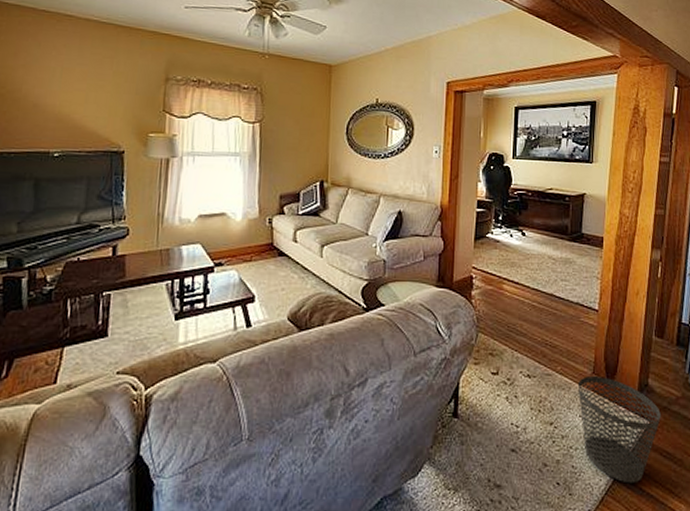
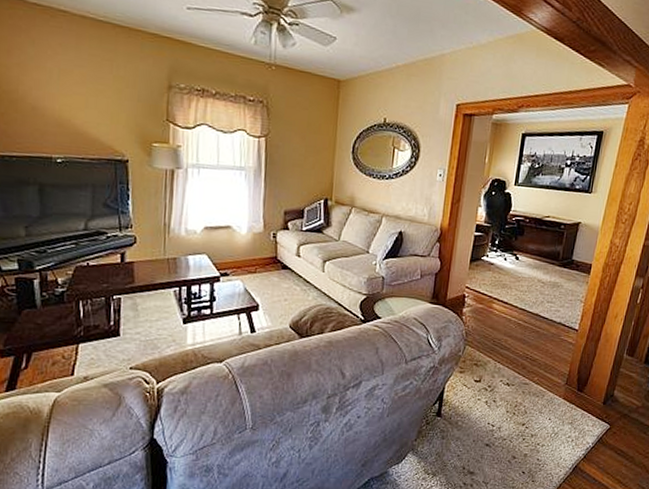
wastebasket: present [577,375,661,484] -> none [550,386,621,474]

